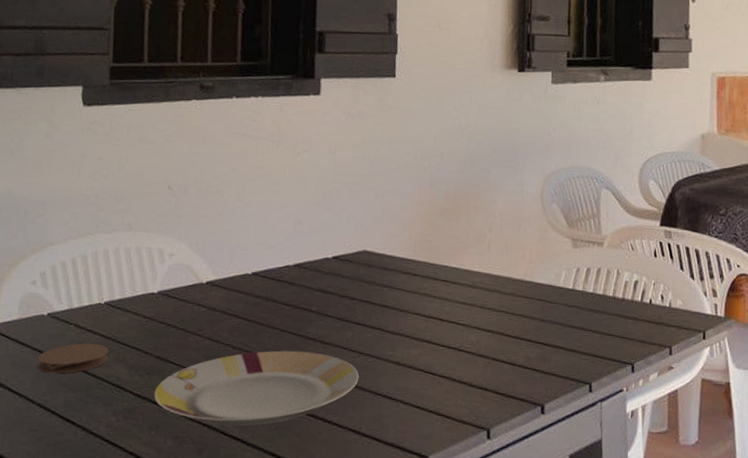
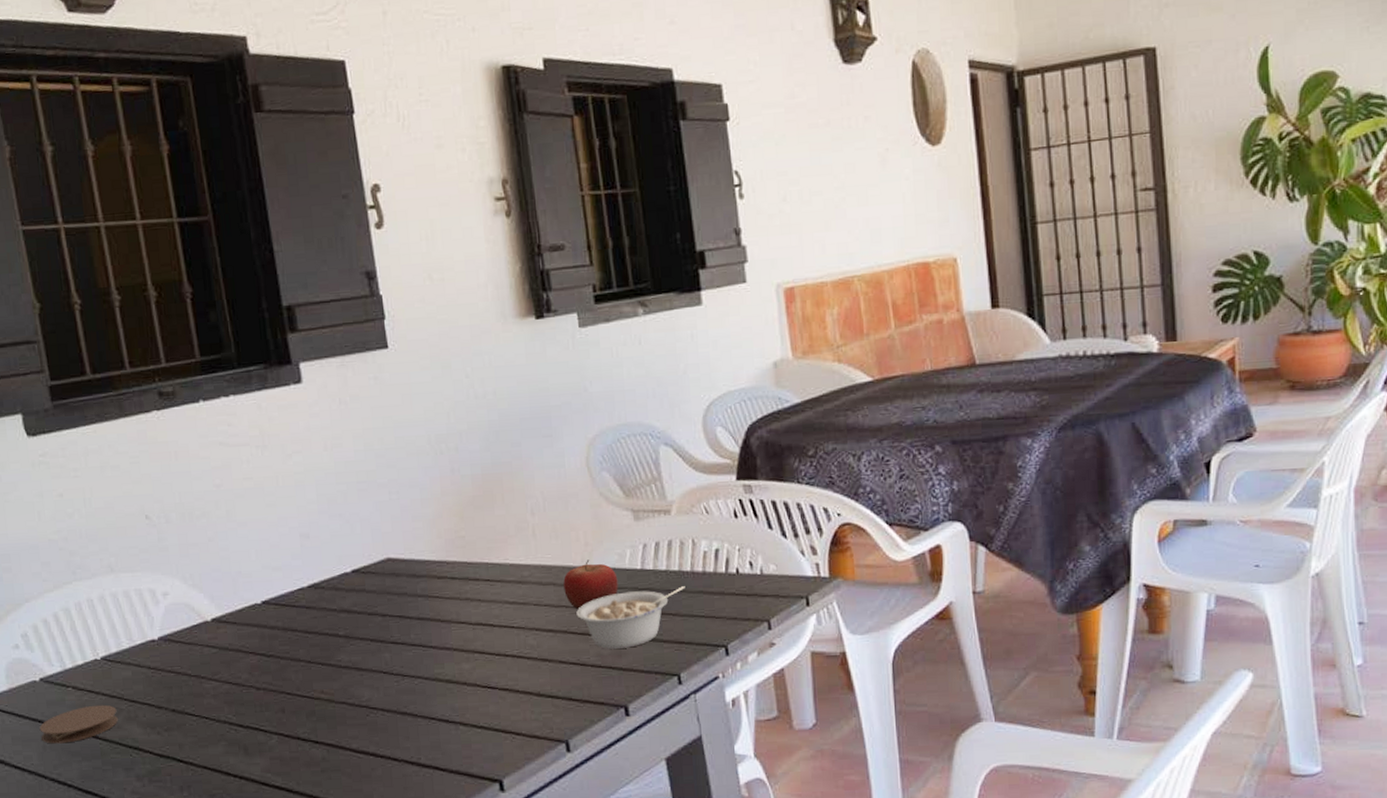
plate: present [154,350,360,427] -> none [177,682,408,777]
fruit: none [506,275,552,317] -> present [563,560,618,610]
legume: none [513,306,606,355] -> present [576,586,685,649]

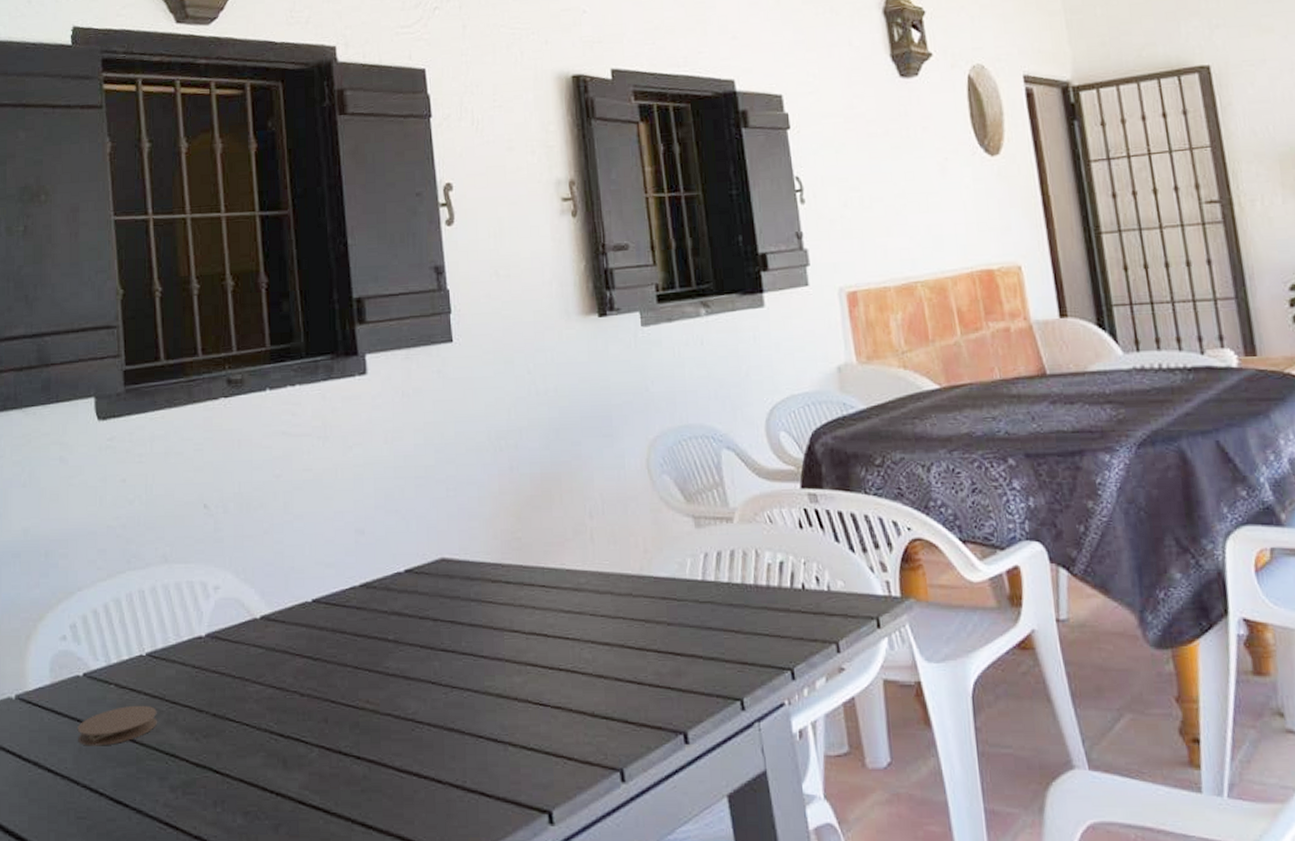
fruit: present [563,560,618,610] -> none [621,568,678,622]
legume: present [576,586,685,649] -> none [634,601,748,667]

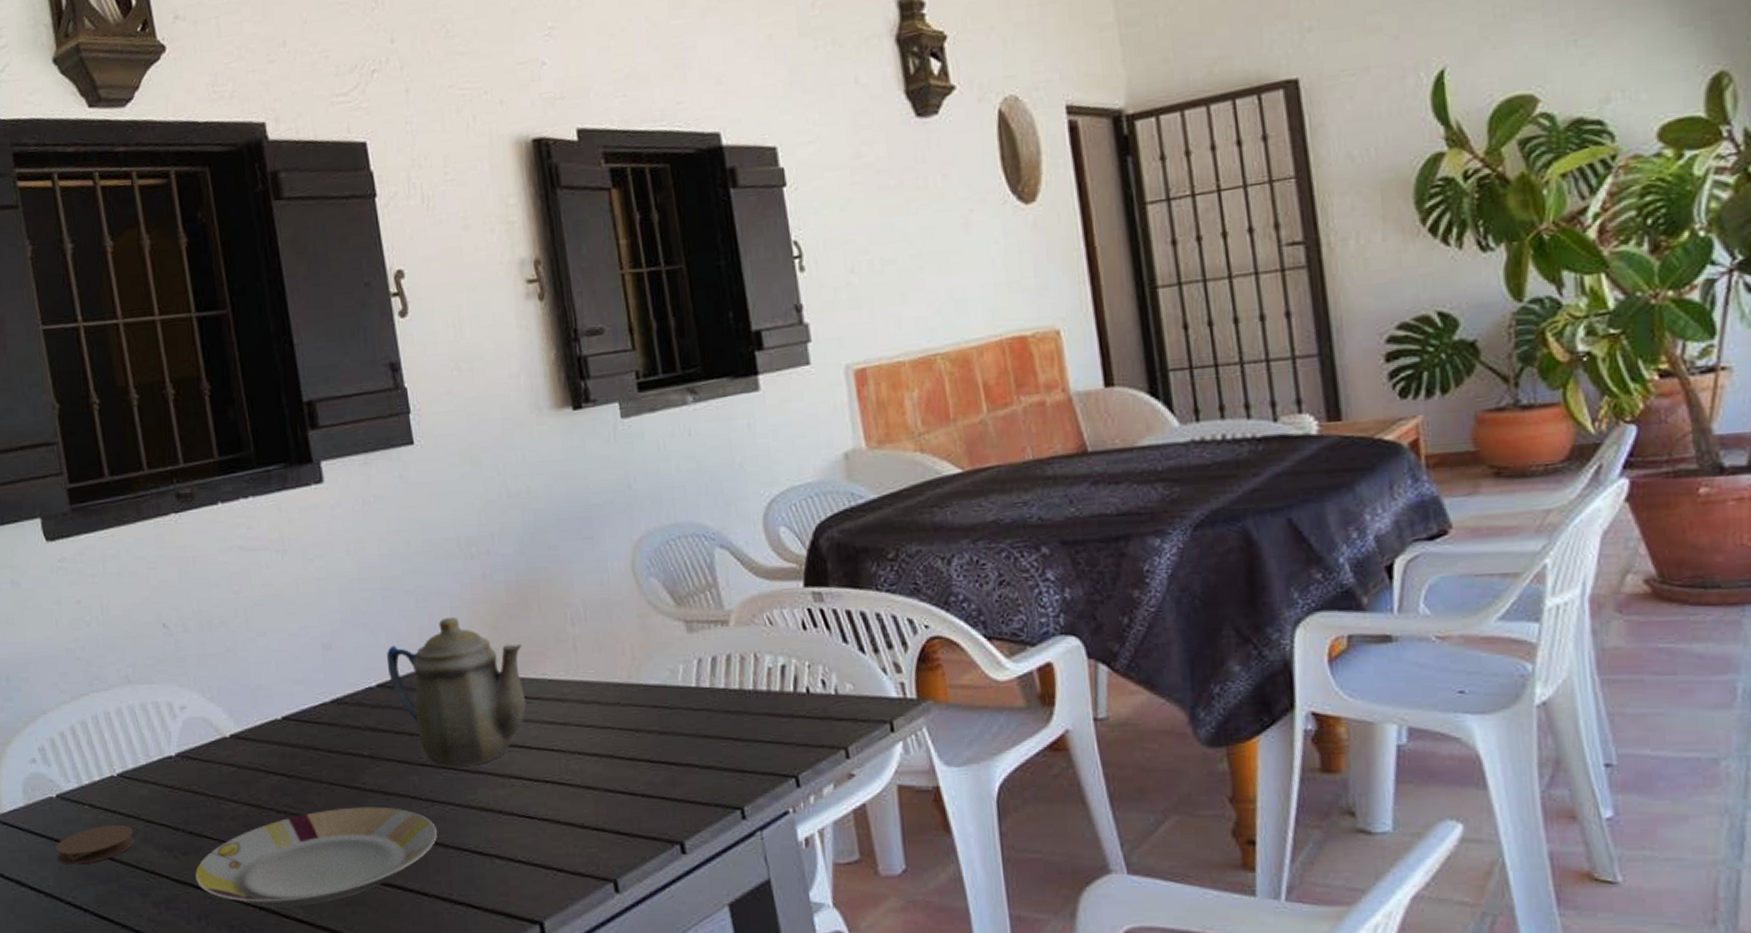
plate: none [215,691,455,794] -> present [195,806,438,908]
teapot: none [416,506,545,654] -> present [387,616,527,768]

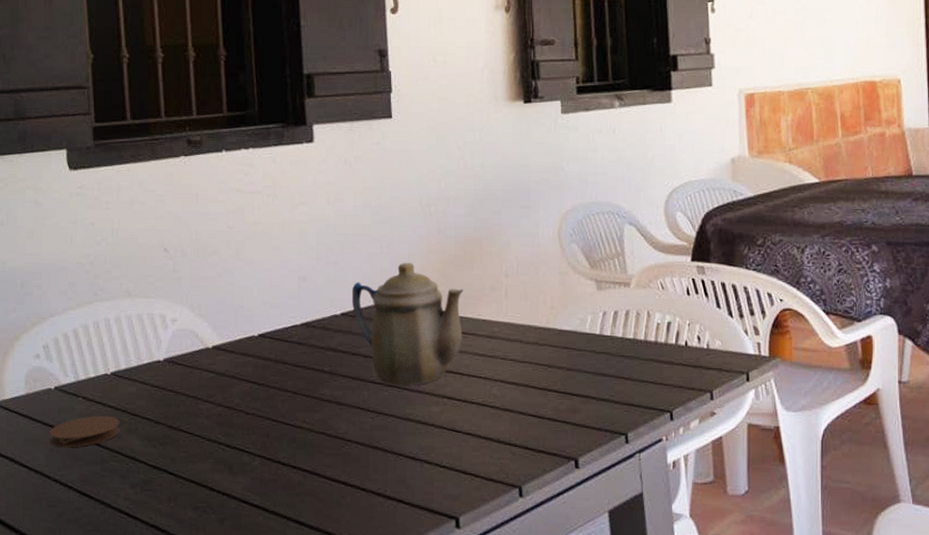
plate: present [195,806,438,908] -> none [170,413,380,495]

